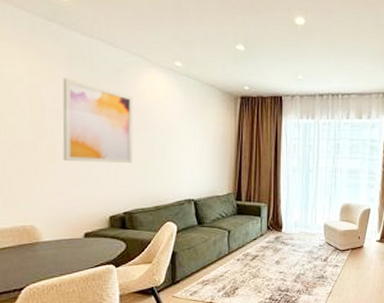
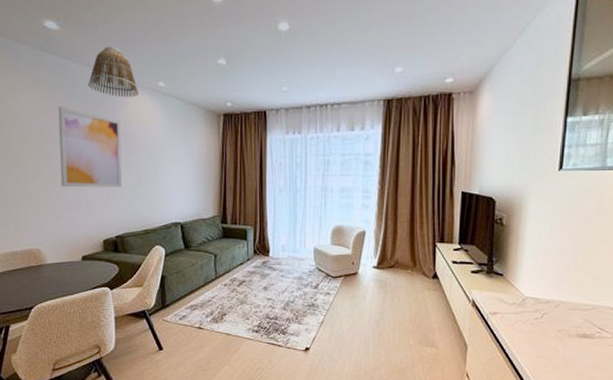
lamp shade: none [98,22,154,75] -> present [88,46,139,98]

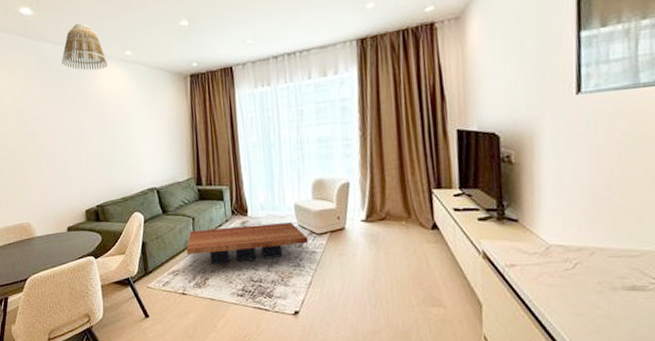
wall art: present [58,106,122,188] -> none [36,85,99,162]
coffee table: none [205,264,324,300] -> present [186,221,309,264]

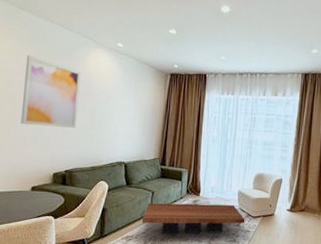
wall art: none [36,85,99,162] -> present [20,55,81,128]
lamp shade: present [61,23,108,71] -> none [56,10,100,54]

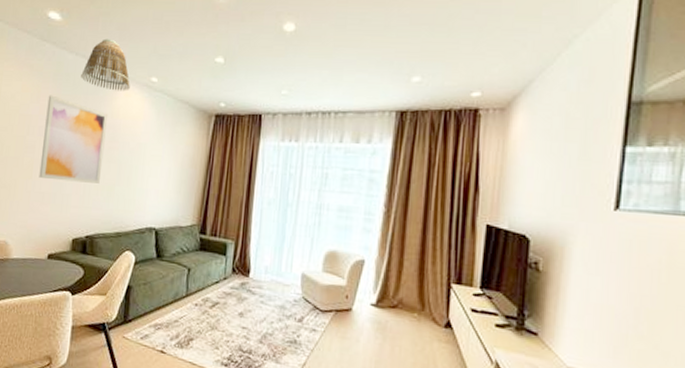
lamp shade: none [56,10,100,54] -> present [81,39,130,91]
coffee table: present [141,203,245,234] -> none [174,282,311,330]

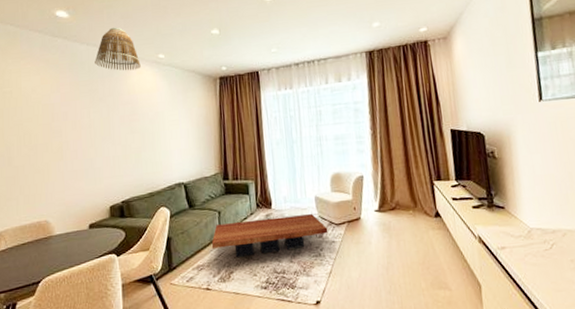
wall art: present [39,95,107,184] -> none [67,83,127,158]
coffee table: none [174,282,311,330] -> present [211,213,329,257]

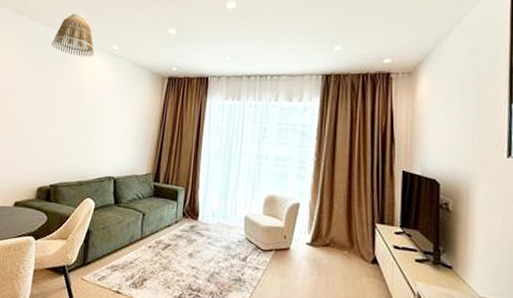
coffee table: present [211,213,329,257] -> none [129,226,253,269]

